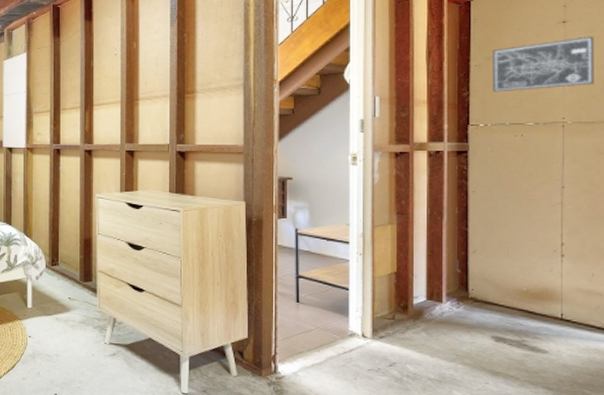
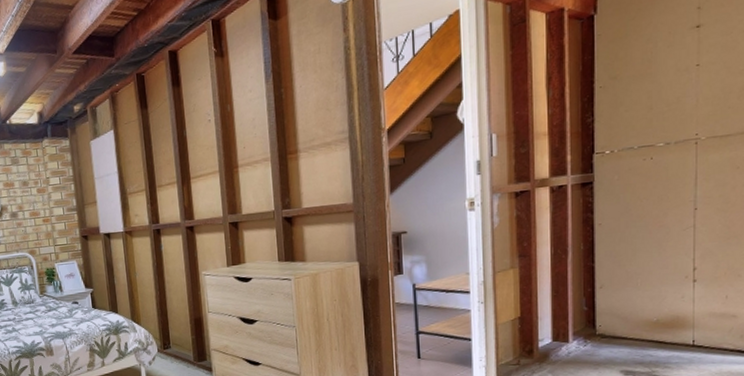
wall art: present [491,36,594,93] -> none [618,38,731,115]

